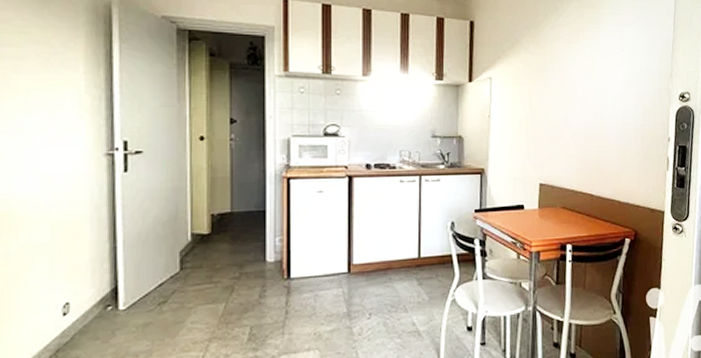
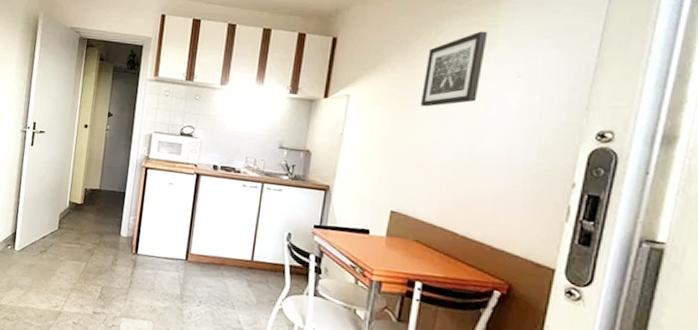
wall art: none [552,12,597,84] -> present [421,31,488,107]

